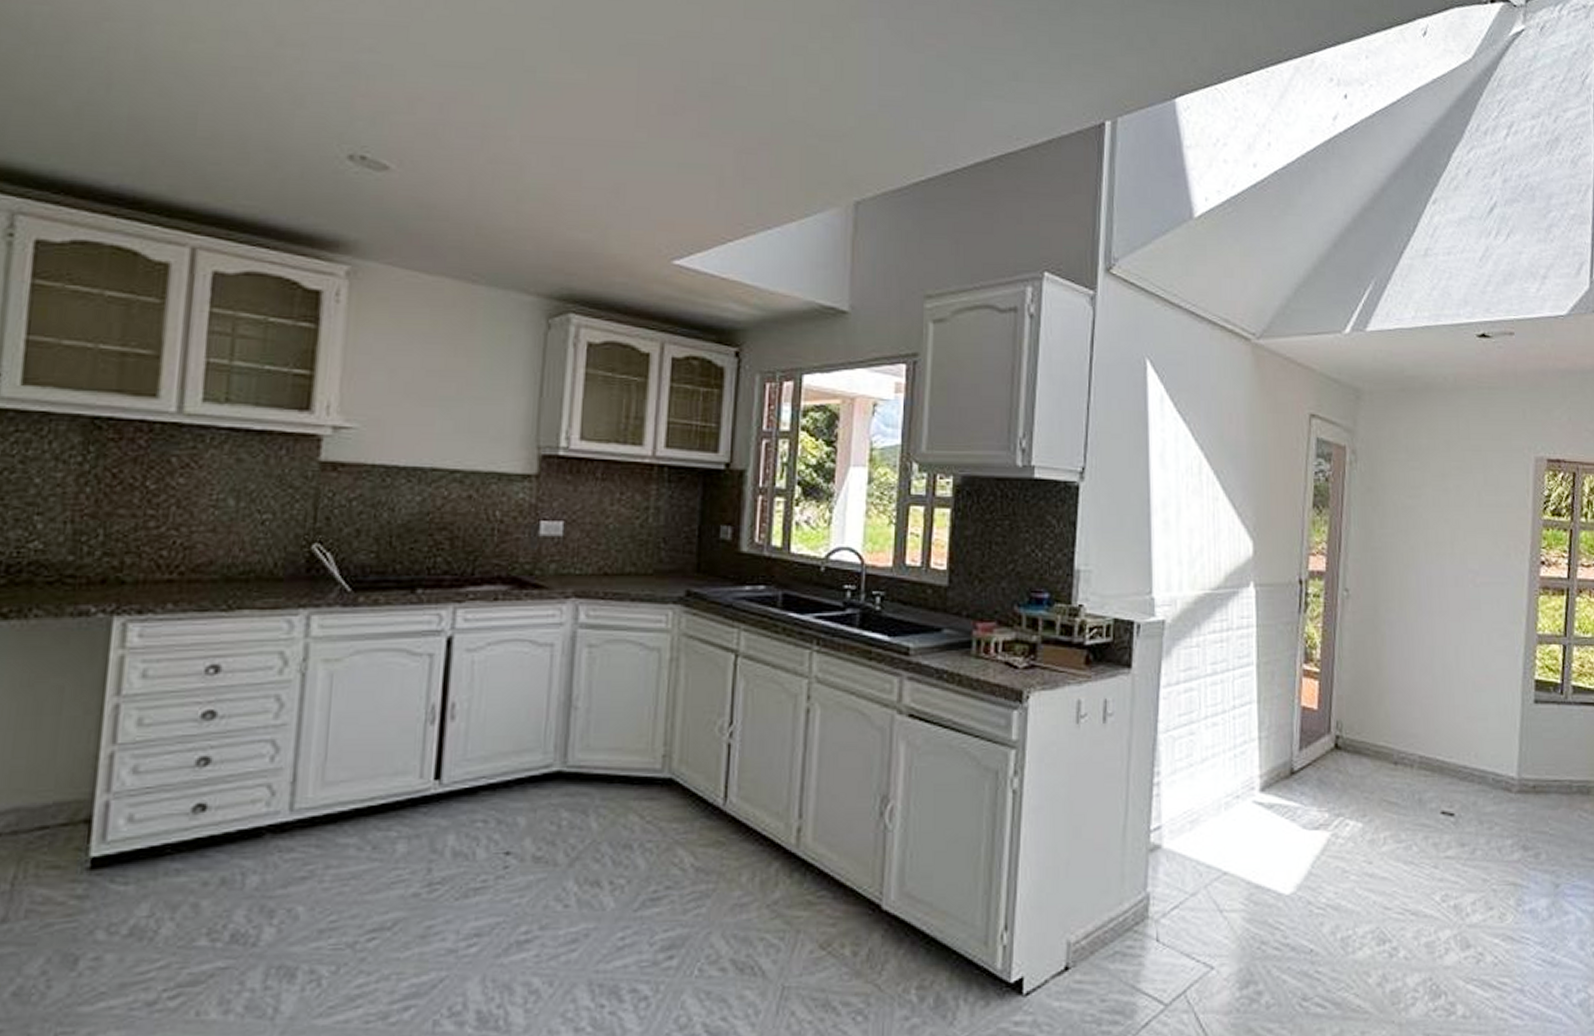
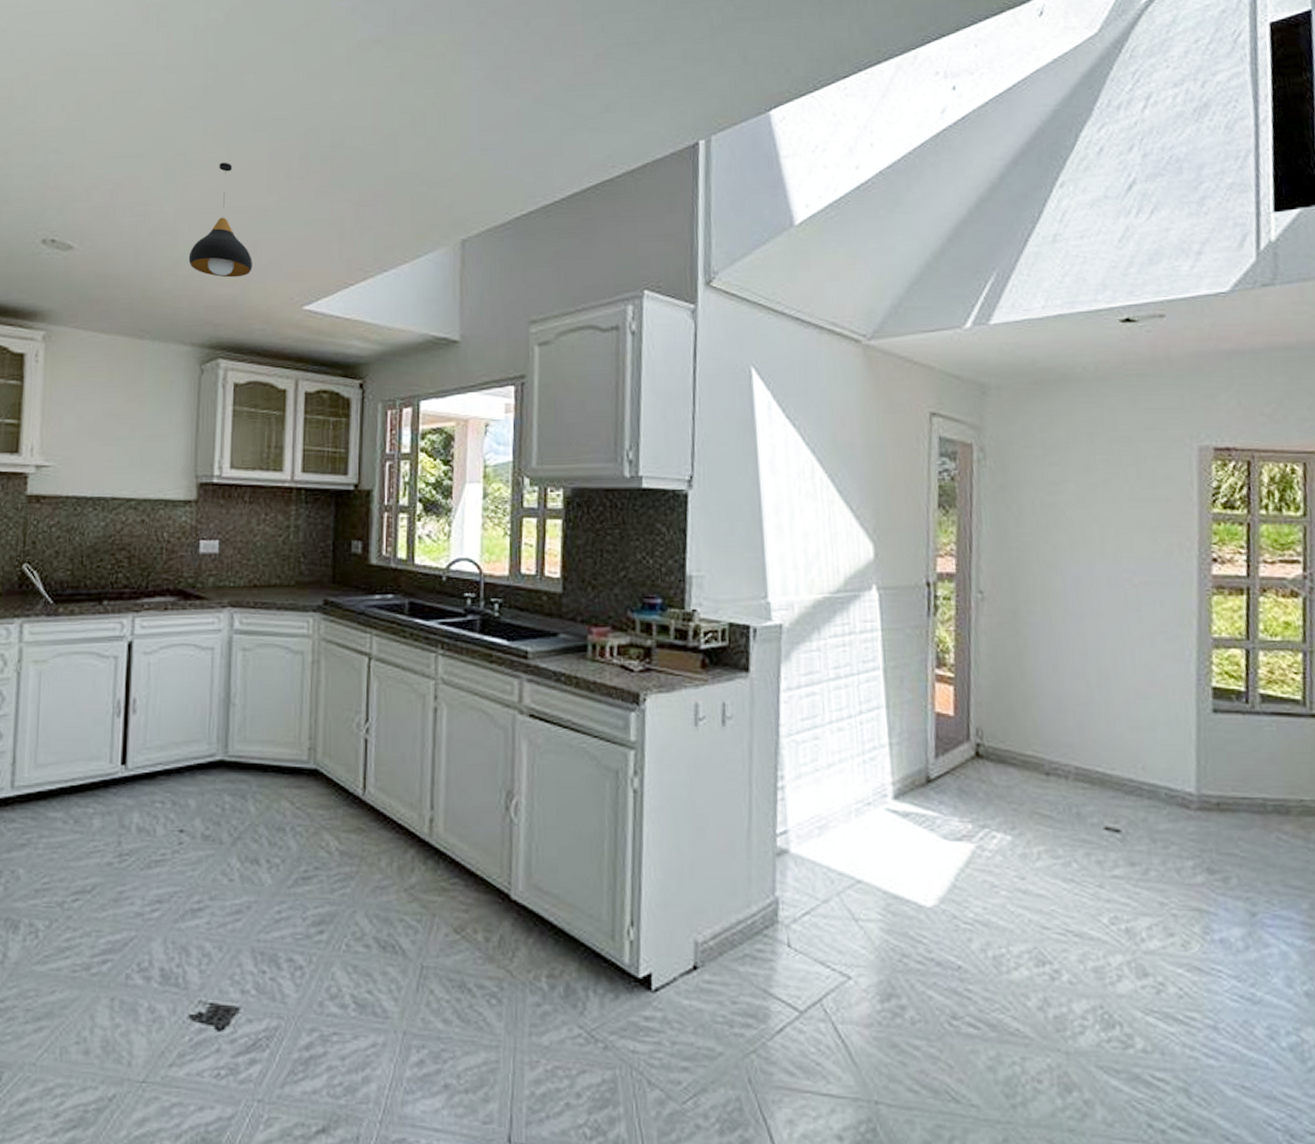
pendant light: none [536,86,614,221] -> present [188,162,252,278]

